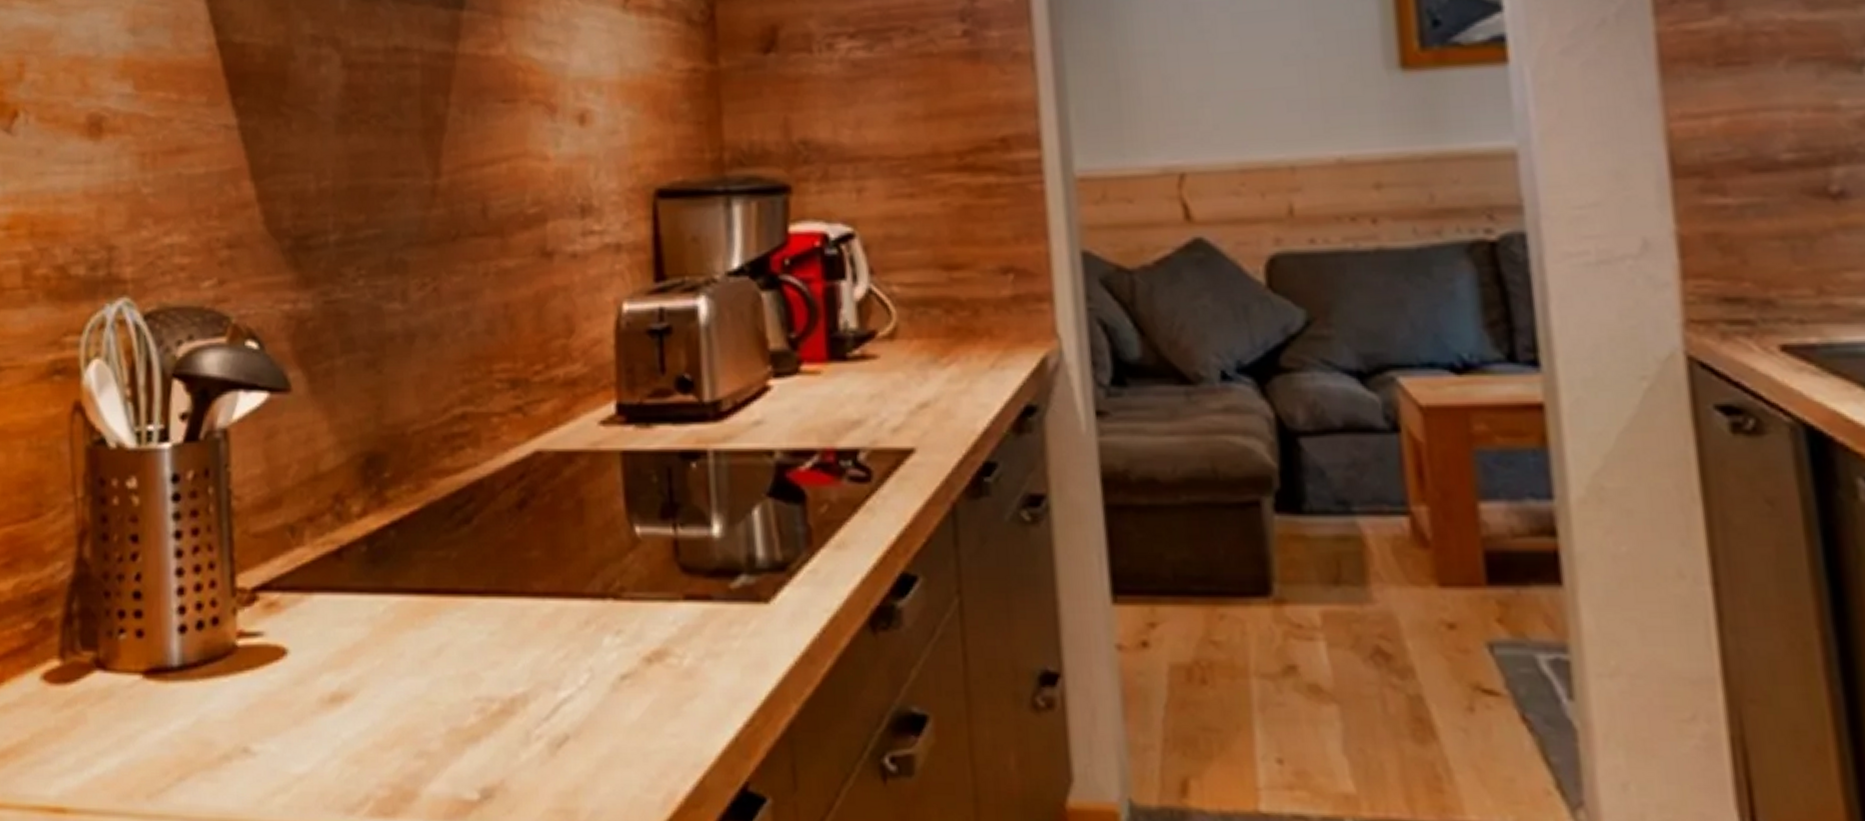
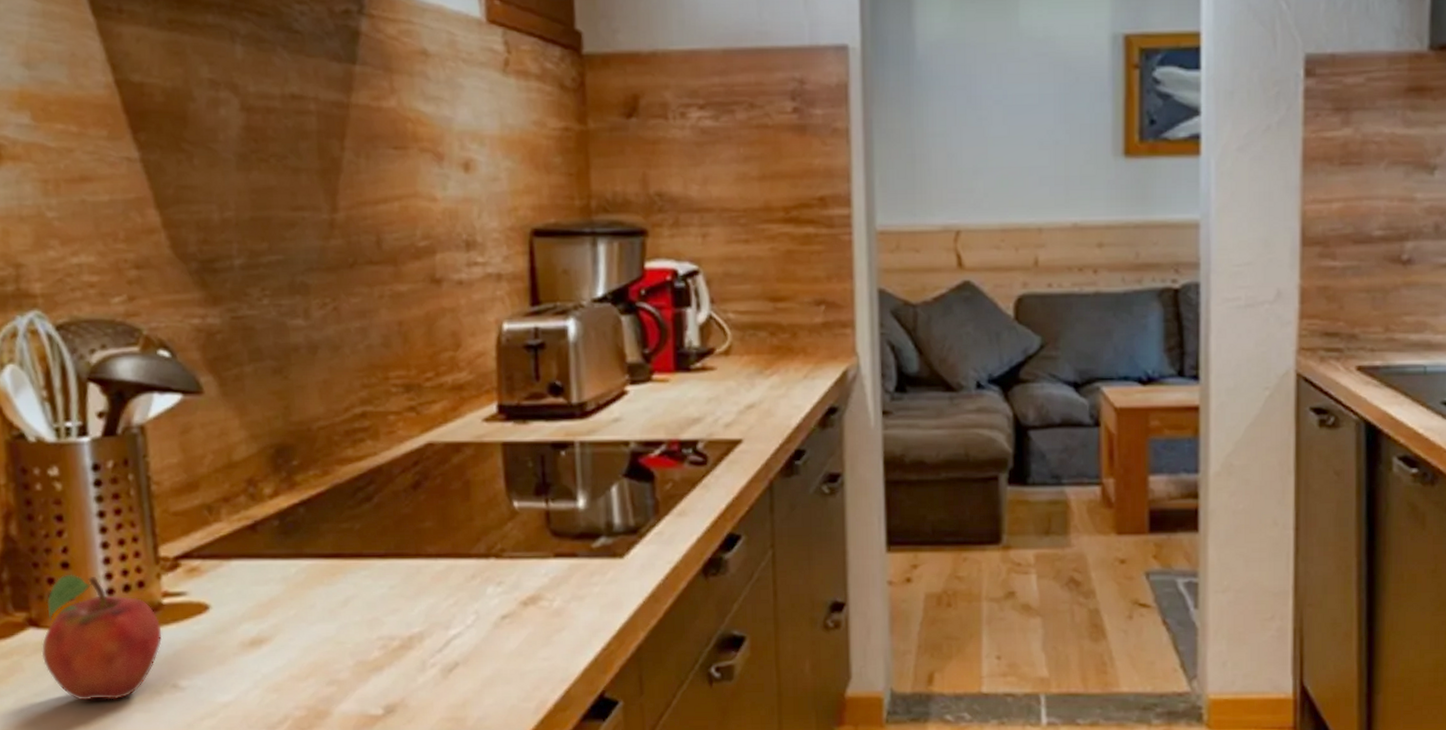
fruit: none [106,606,235,765] -> present [41,574,163,701]

